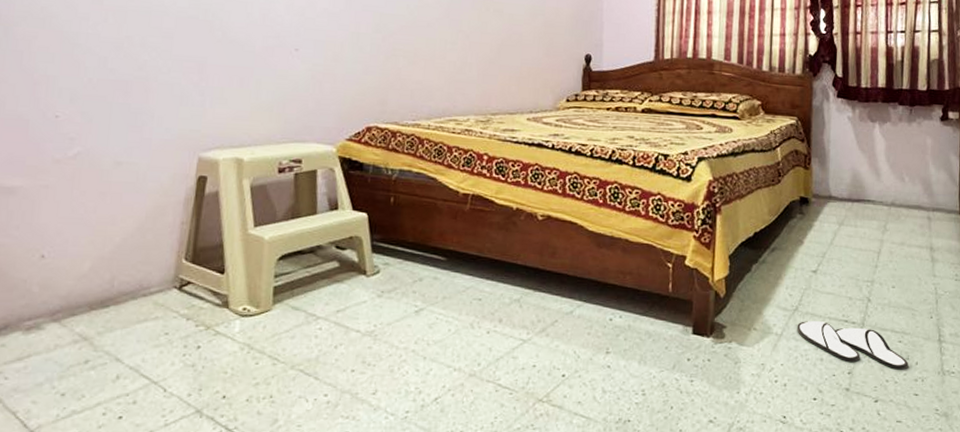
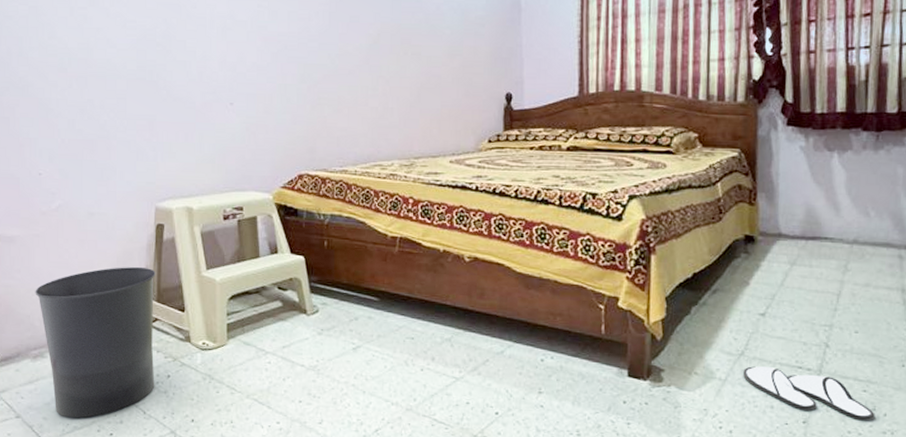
waste bin: none [36,223,192,400] -> present [35,267,155,418]

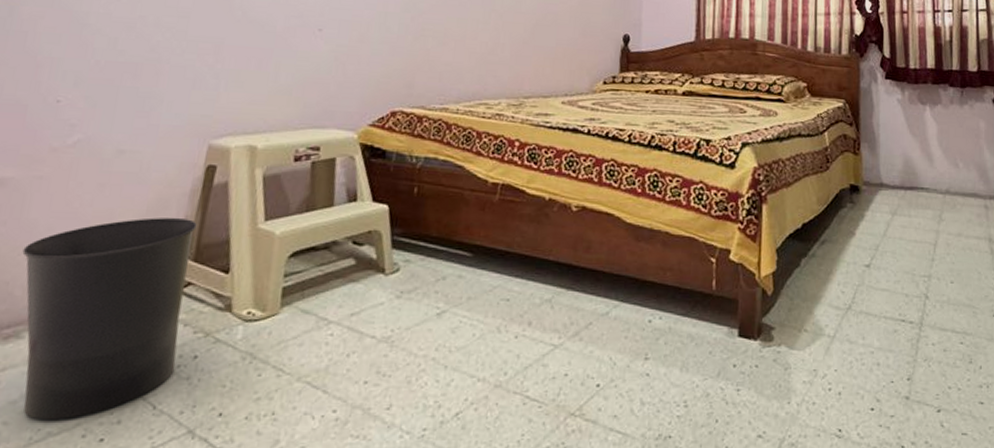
slippers: present [743,366,875,421] -> none [851,320,972,375]

